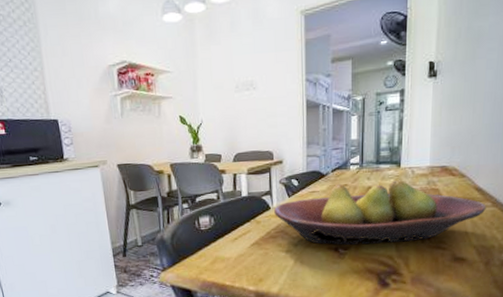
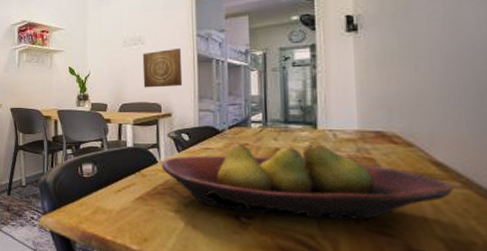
wall art: none [254,94,293,136] -> present [142,48,183,88]

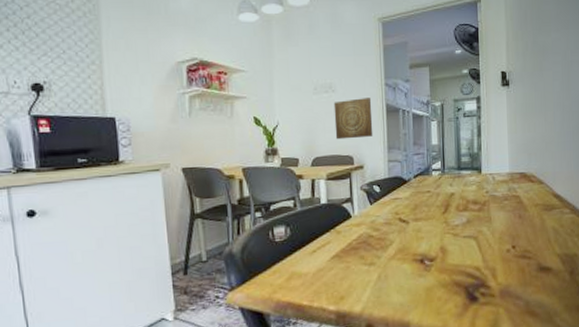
fruit bowl: present [162,142,453,220] -> none [356,187,566,256]

